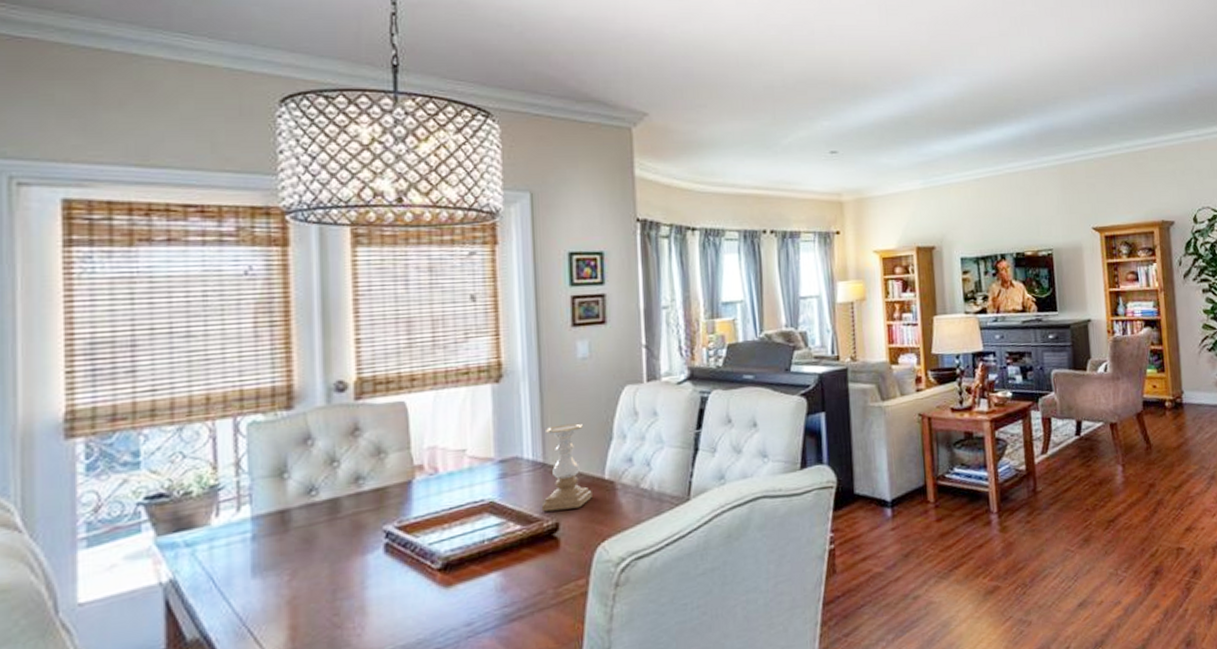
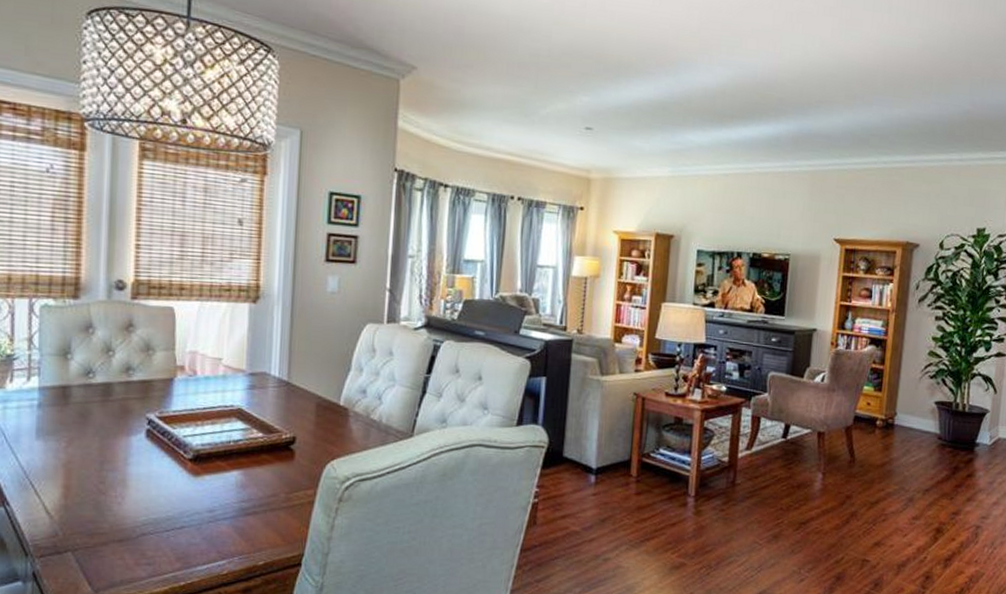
candle holder: present [541,423,592,512] -> none [282,350,327,427]

